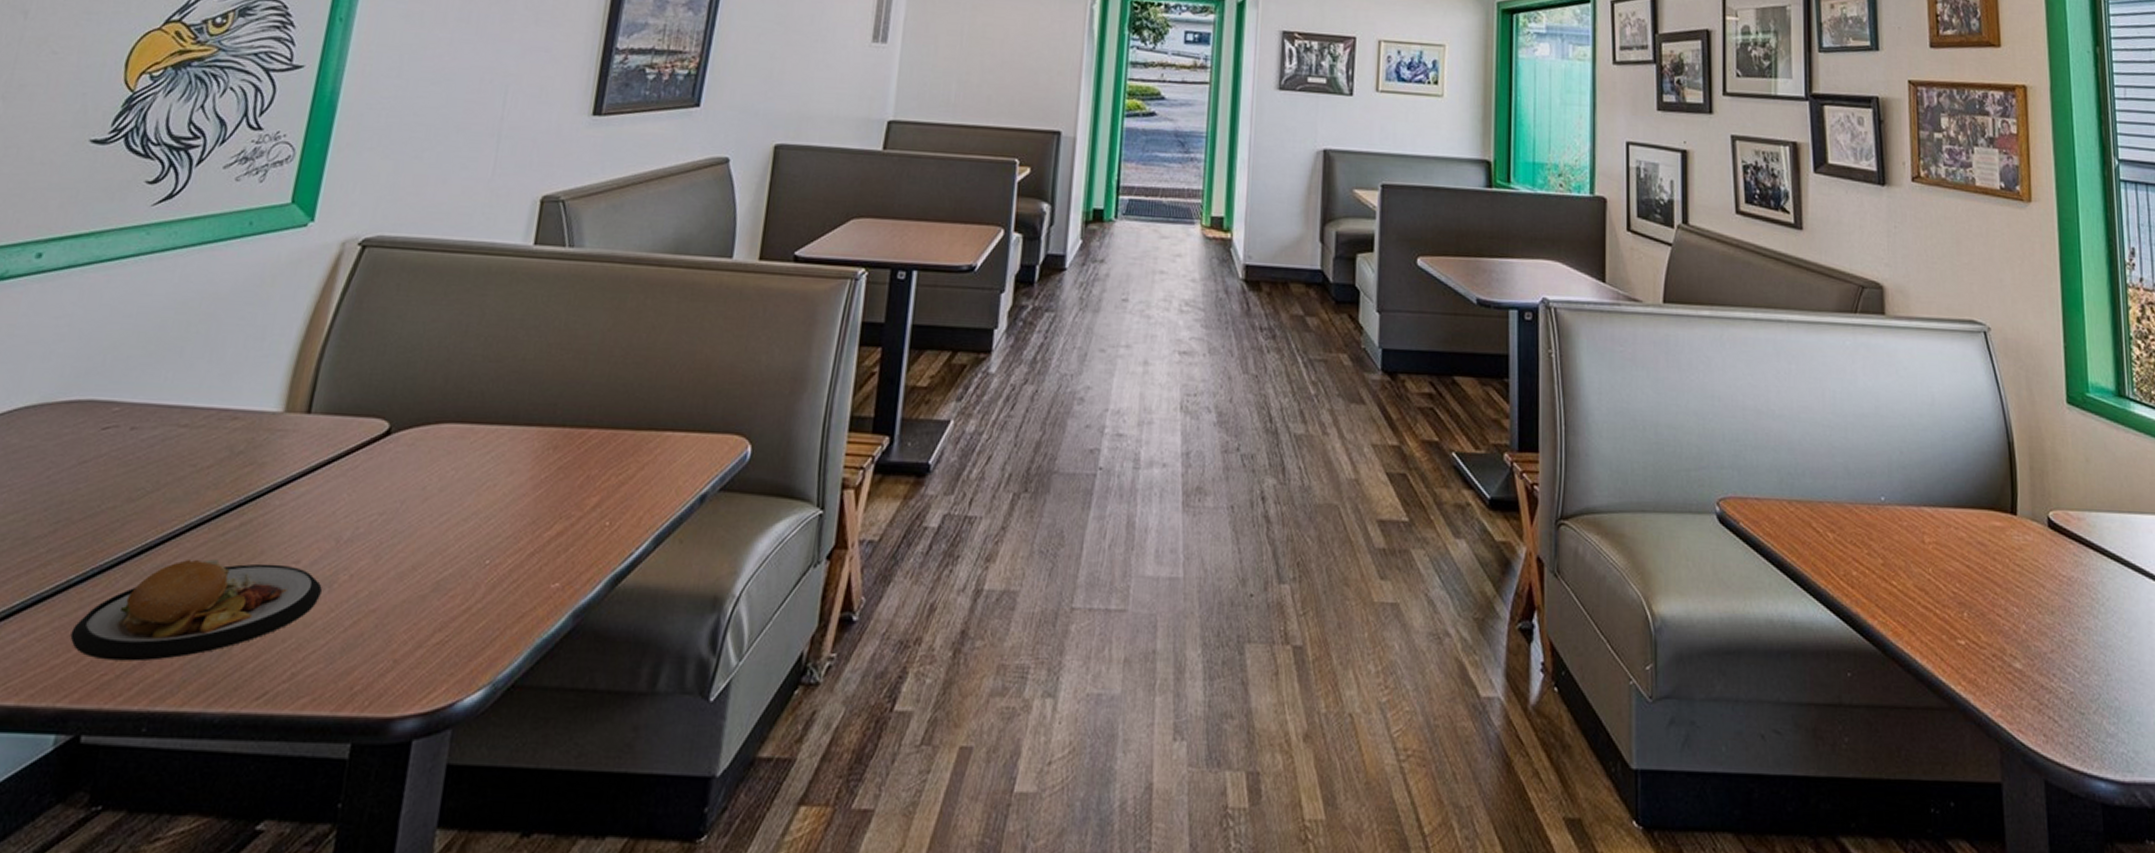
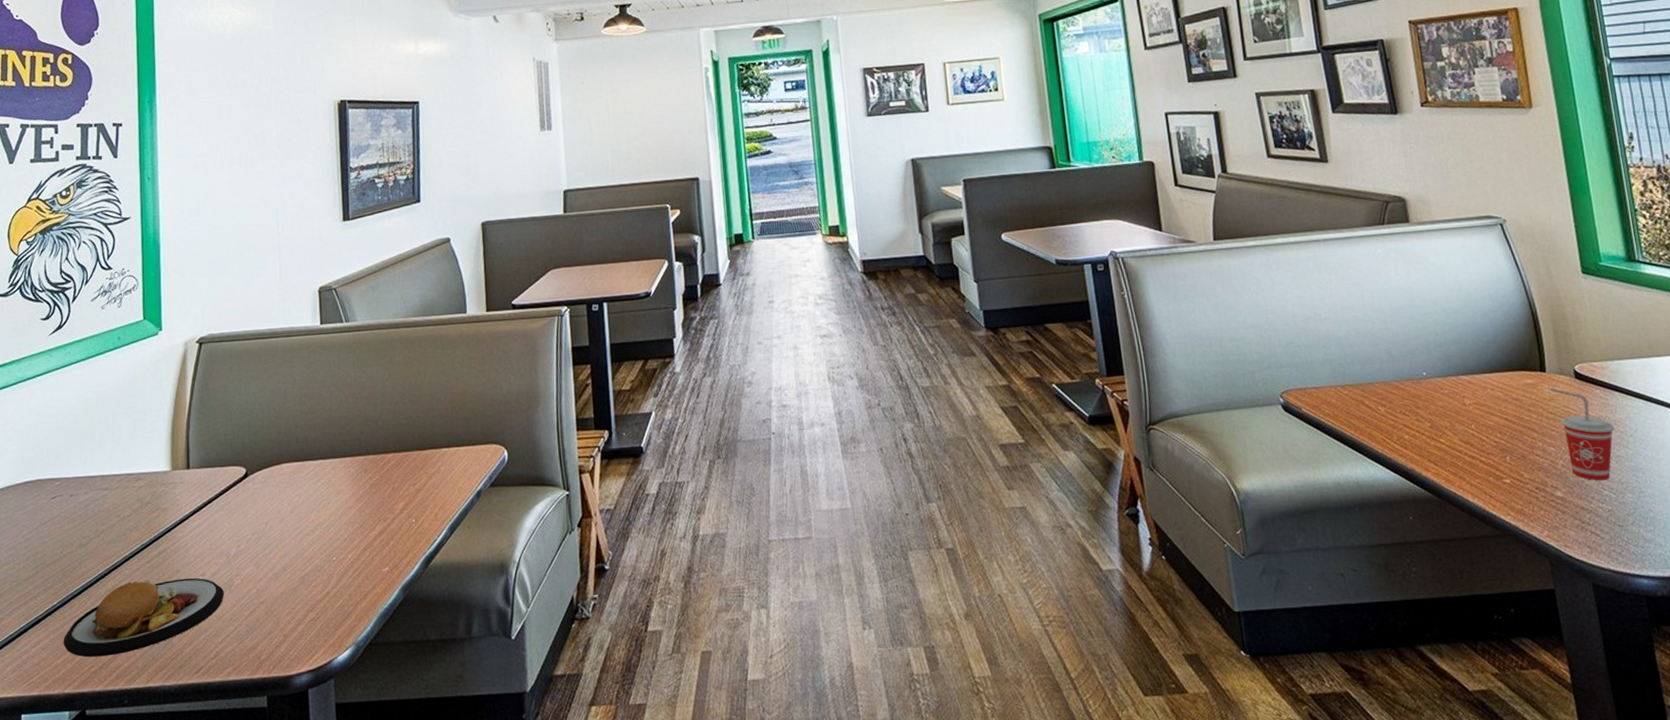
beverage cup: none [2019,535,2086,655] -> present [1550,388,1615,481]

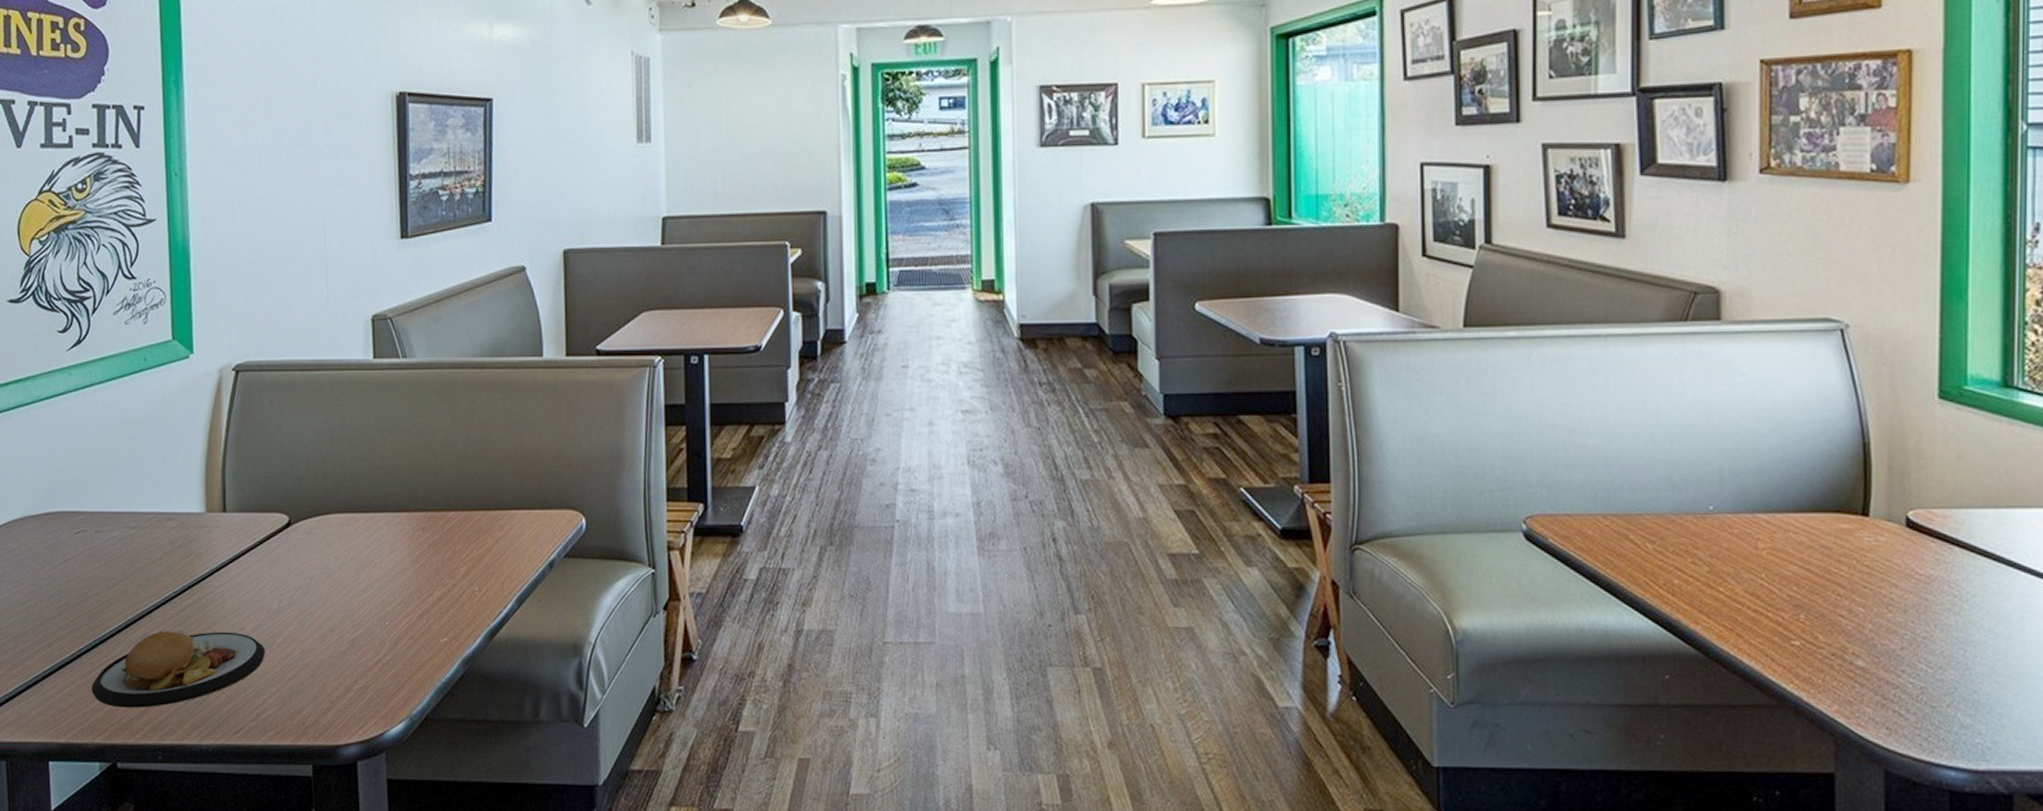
beverage cup: present [1550,388,1615,481] -> none [1870,537,1948,652]

